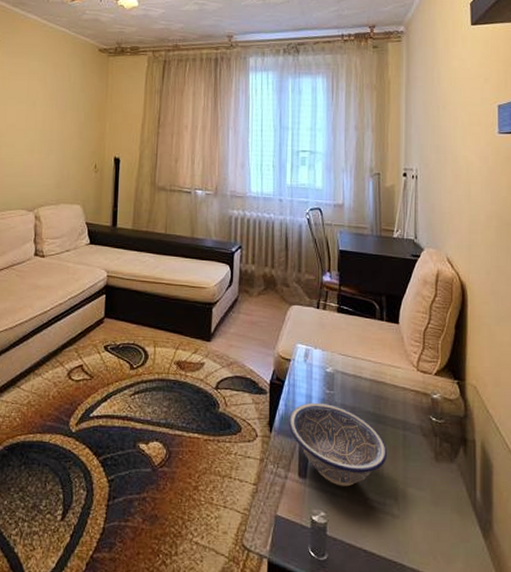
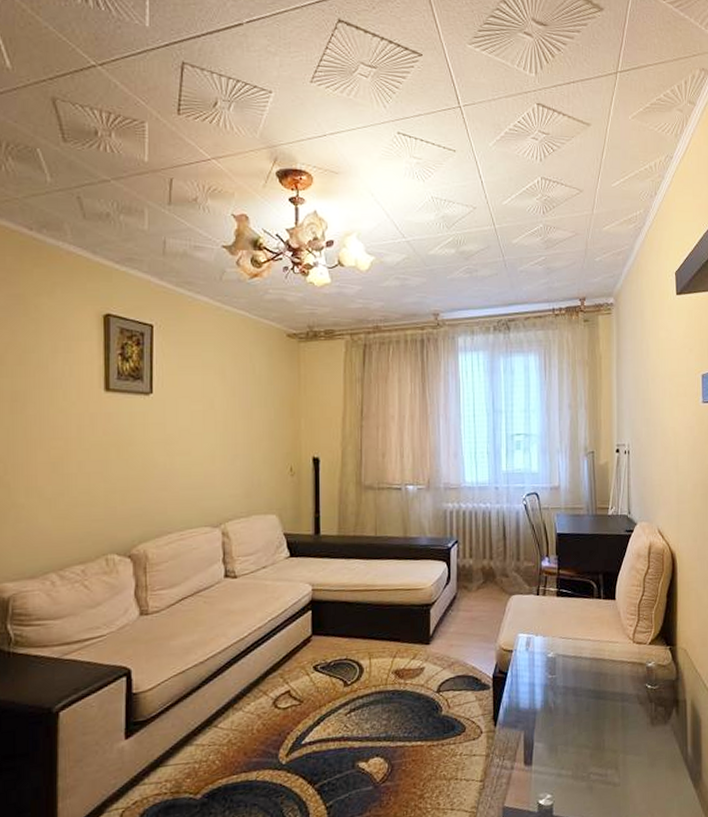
decorative bowl: present [288,402,388,487] -> none [512,688,608,767]

